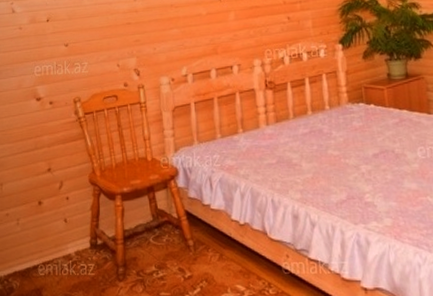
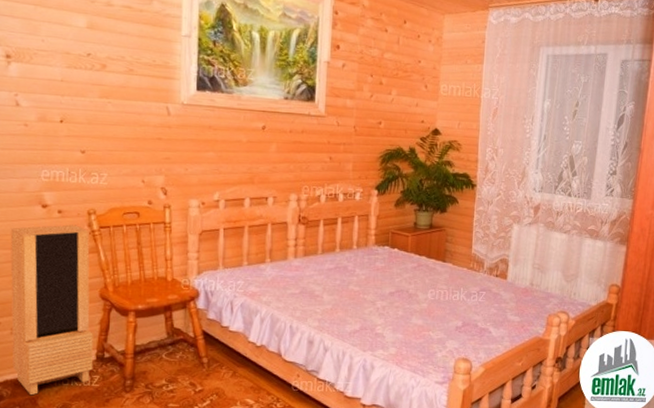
storage cabinet: none [12,114,88,287] -> present [10,224,94,396]

